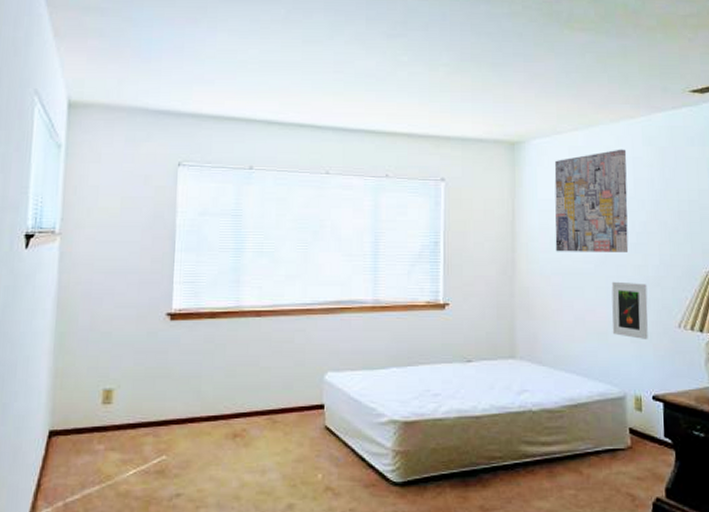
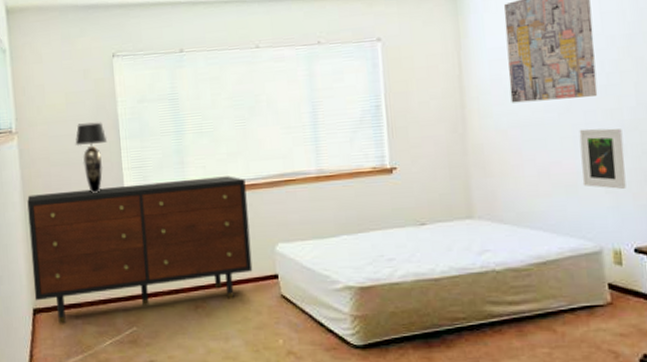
dresser: none [52,299,301,449] -> present [27,176,253,324]
table lamp: none [124,231,161,306] -> present [75,122,108,193]

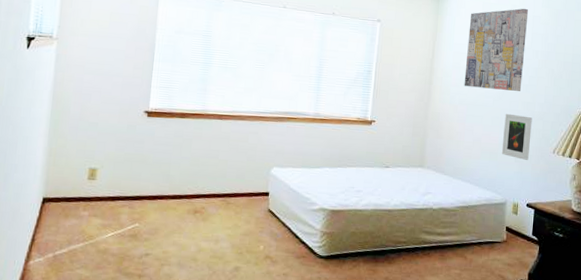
dresser: present [27,176,253,324] -> none [46,96,256,214]
table lamp: present [75,122,108,193] -> none [111,41,142,104]

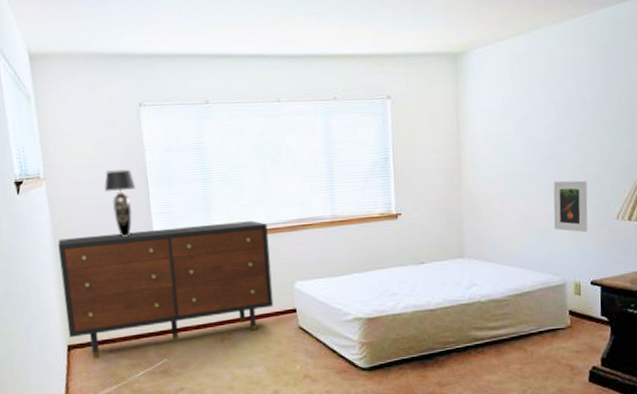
dresser: none [46,96,256,214] -> present [58,221,274,358]
table lamp: none [111,41,142,104] -> present [104,169,136,237]
wall art: present [464,8,529,91] -> none [497,50,570,158]

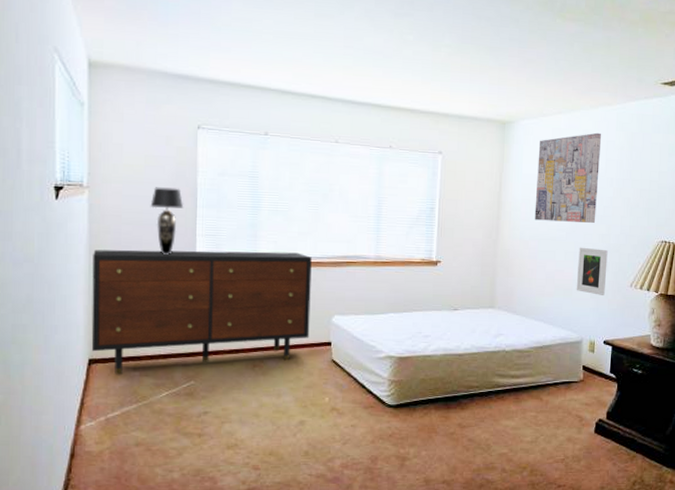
wall art: none [497,50,570,158] -> present [534,132,602,223]

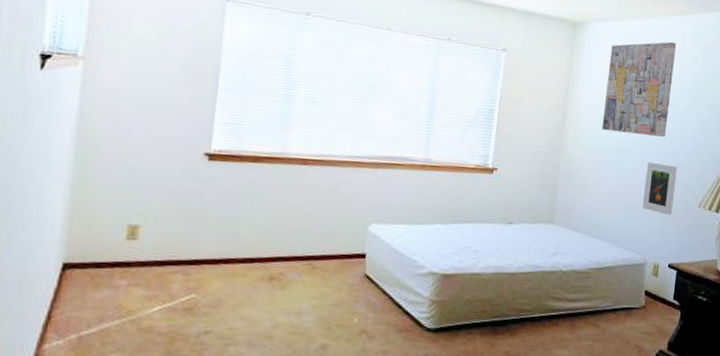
dresser: present [91,249,312,375] -> none [67,132,351,284]
table lamp: present [150,187,184,255] -> none [159,64,202,143]

